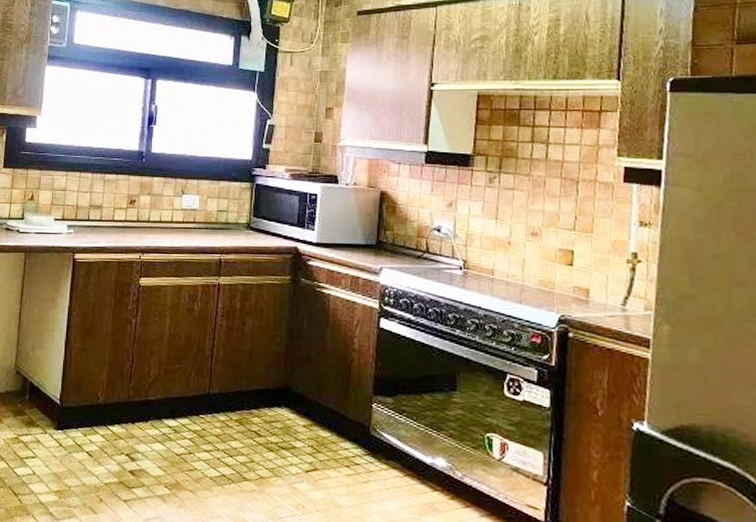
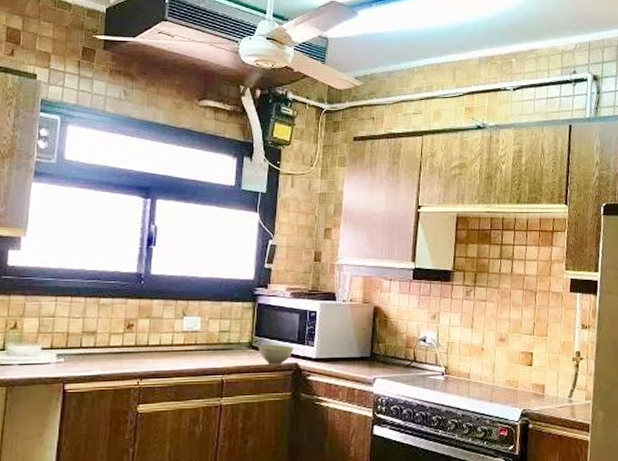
bowl: none [256,225,293,248] -> present [258,344,294,366]

